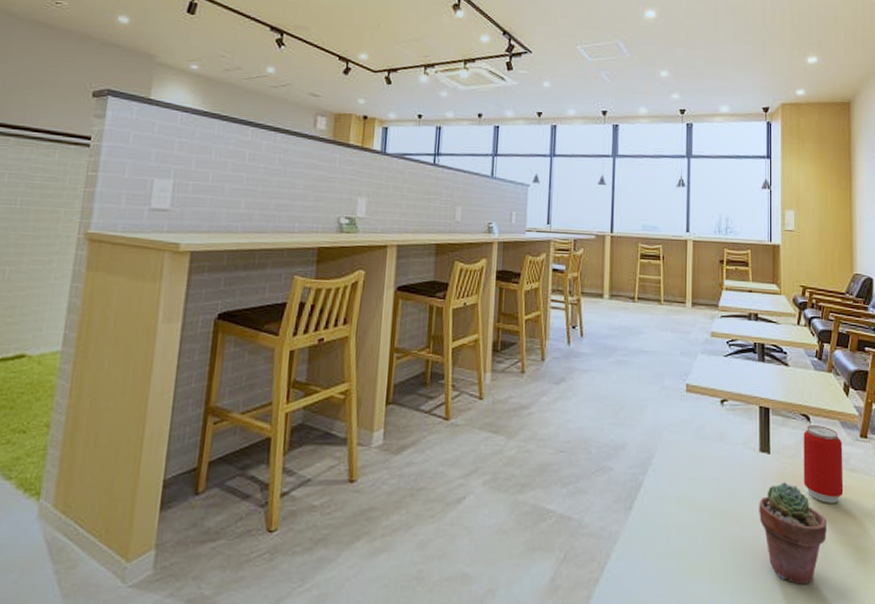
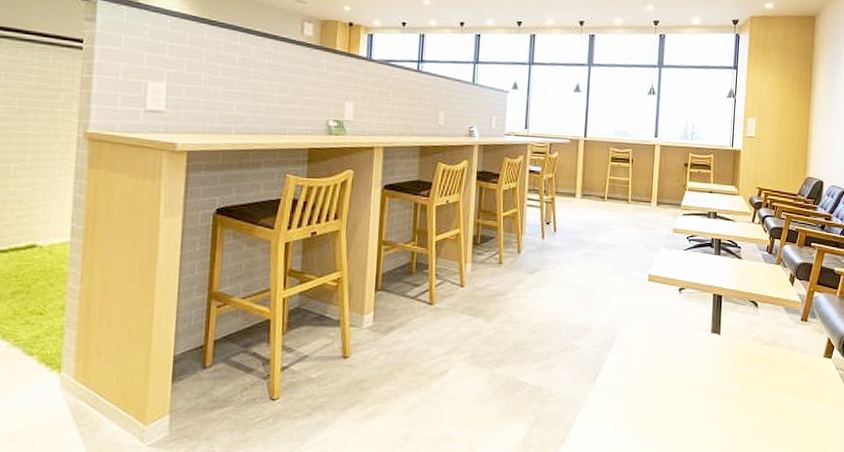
potted succulent: present [759,482,828,584] -> none [707,358,767,443]
beverage can: present [803,425,844,503] -> none [748,310,785,376]

